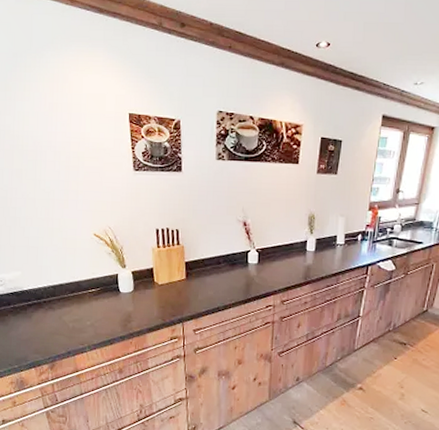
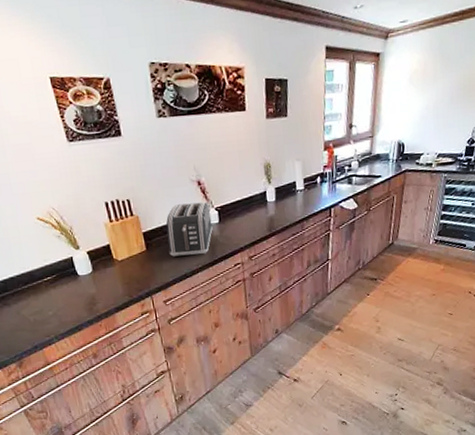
toaster: none [206,241,252,292] -> present [166,202,213,258]

